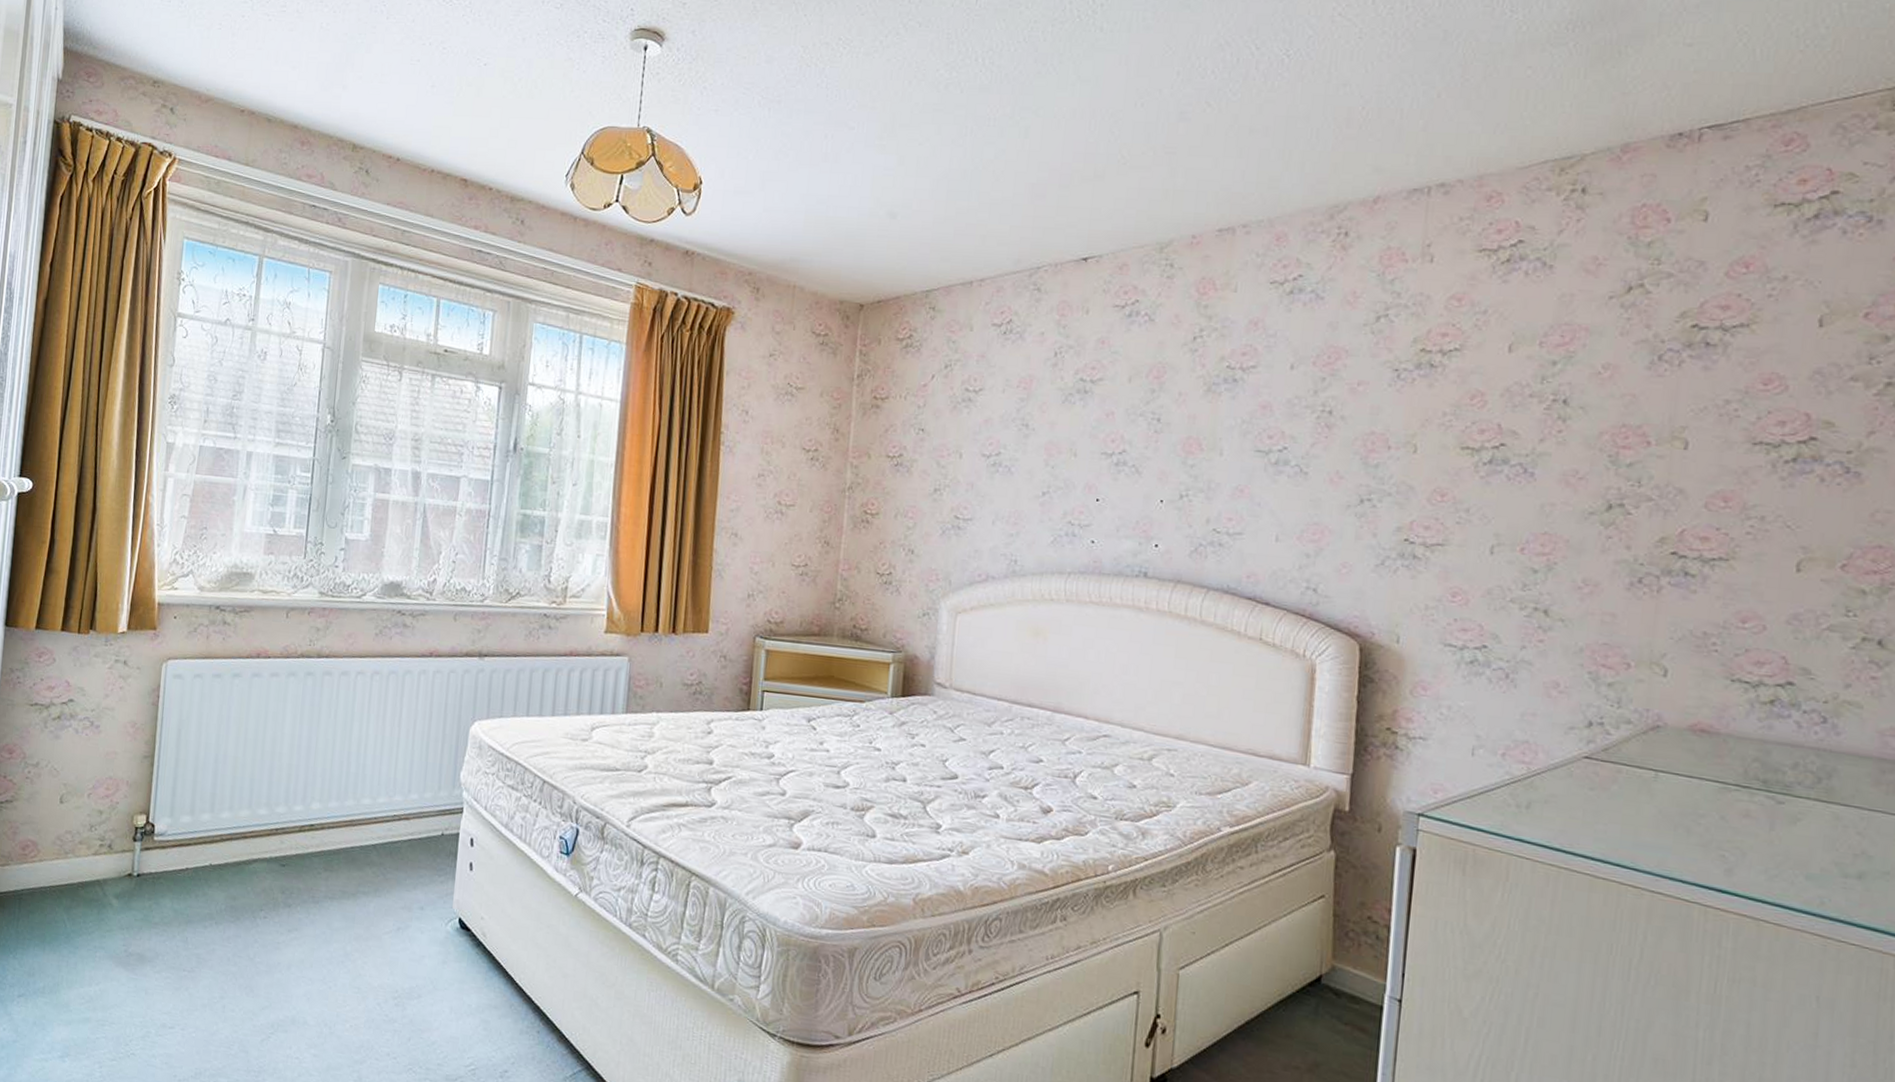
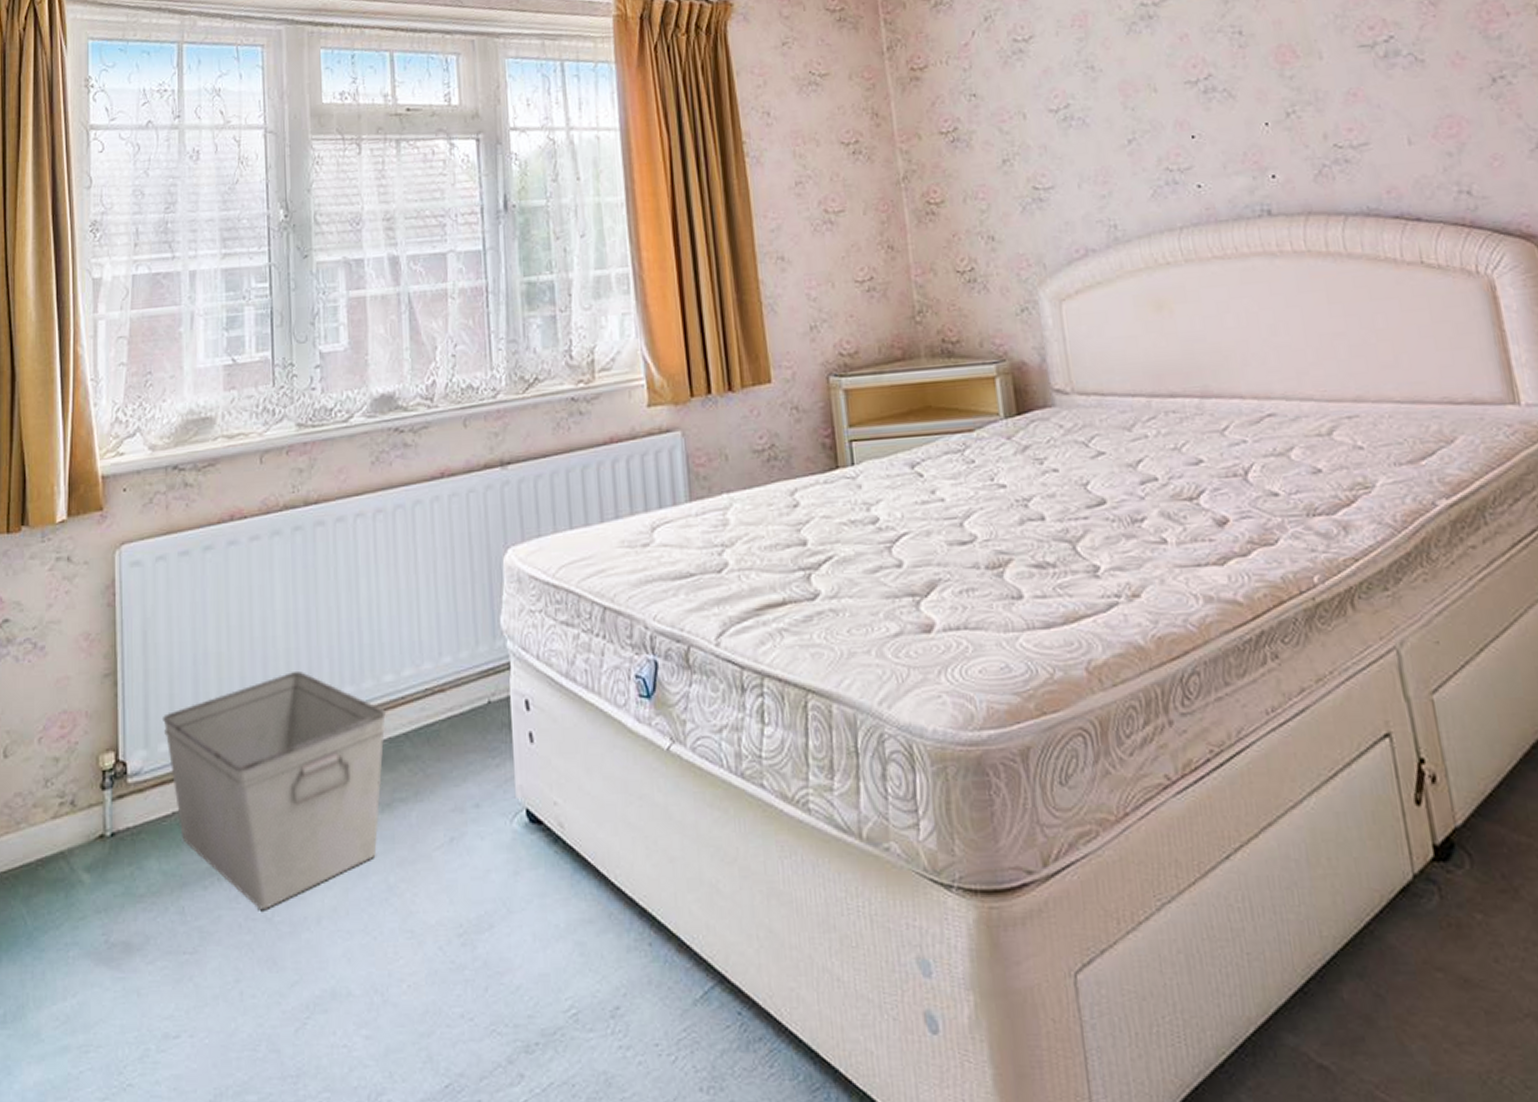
storage bin: none [185,782,362,951] -> present [161,670,387,909]

